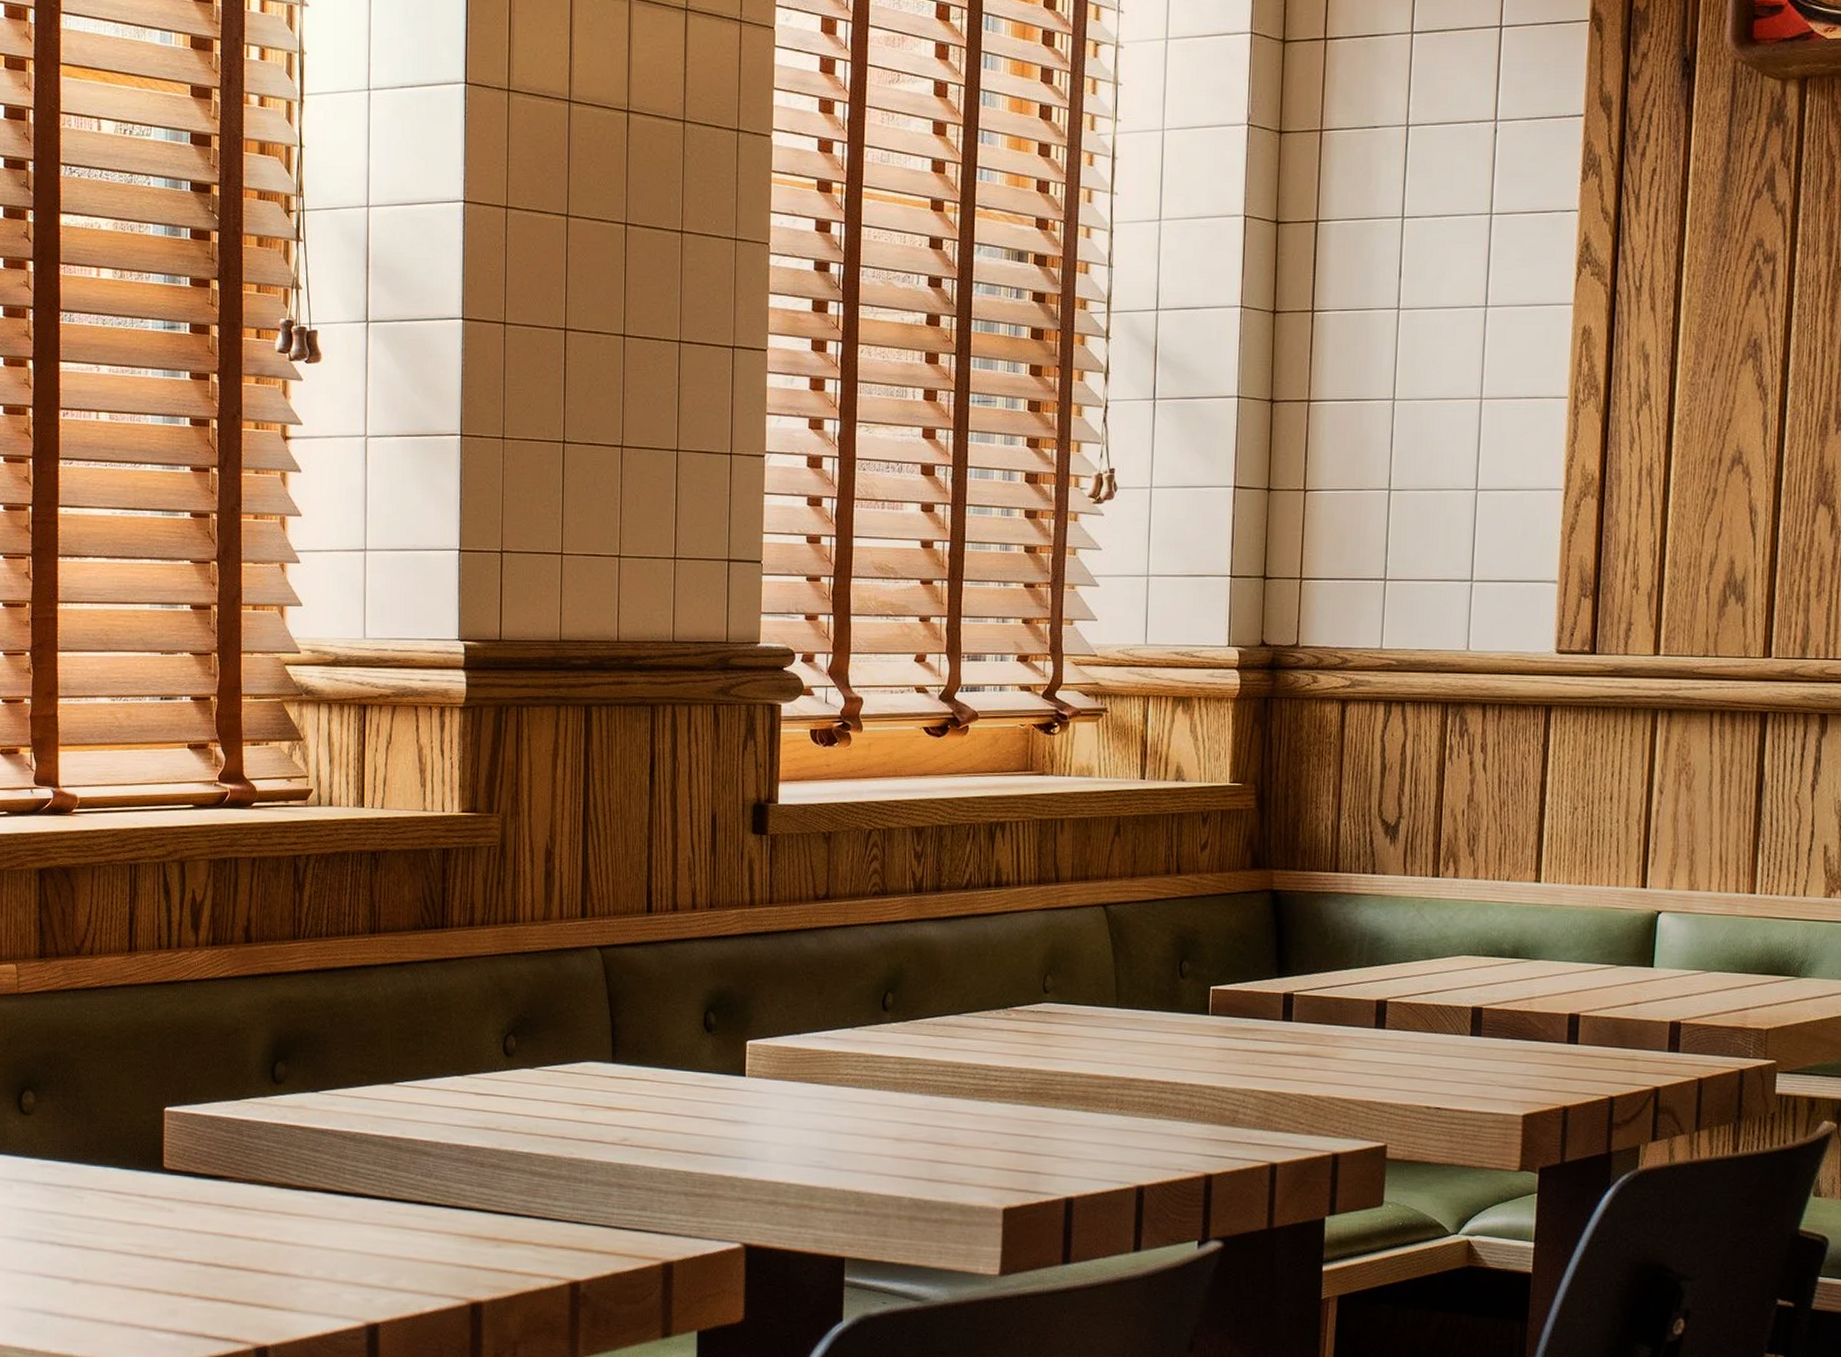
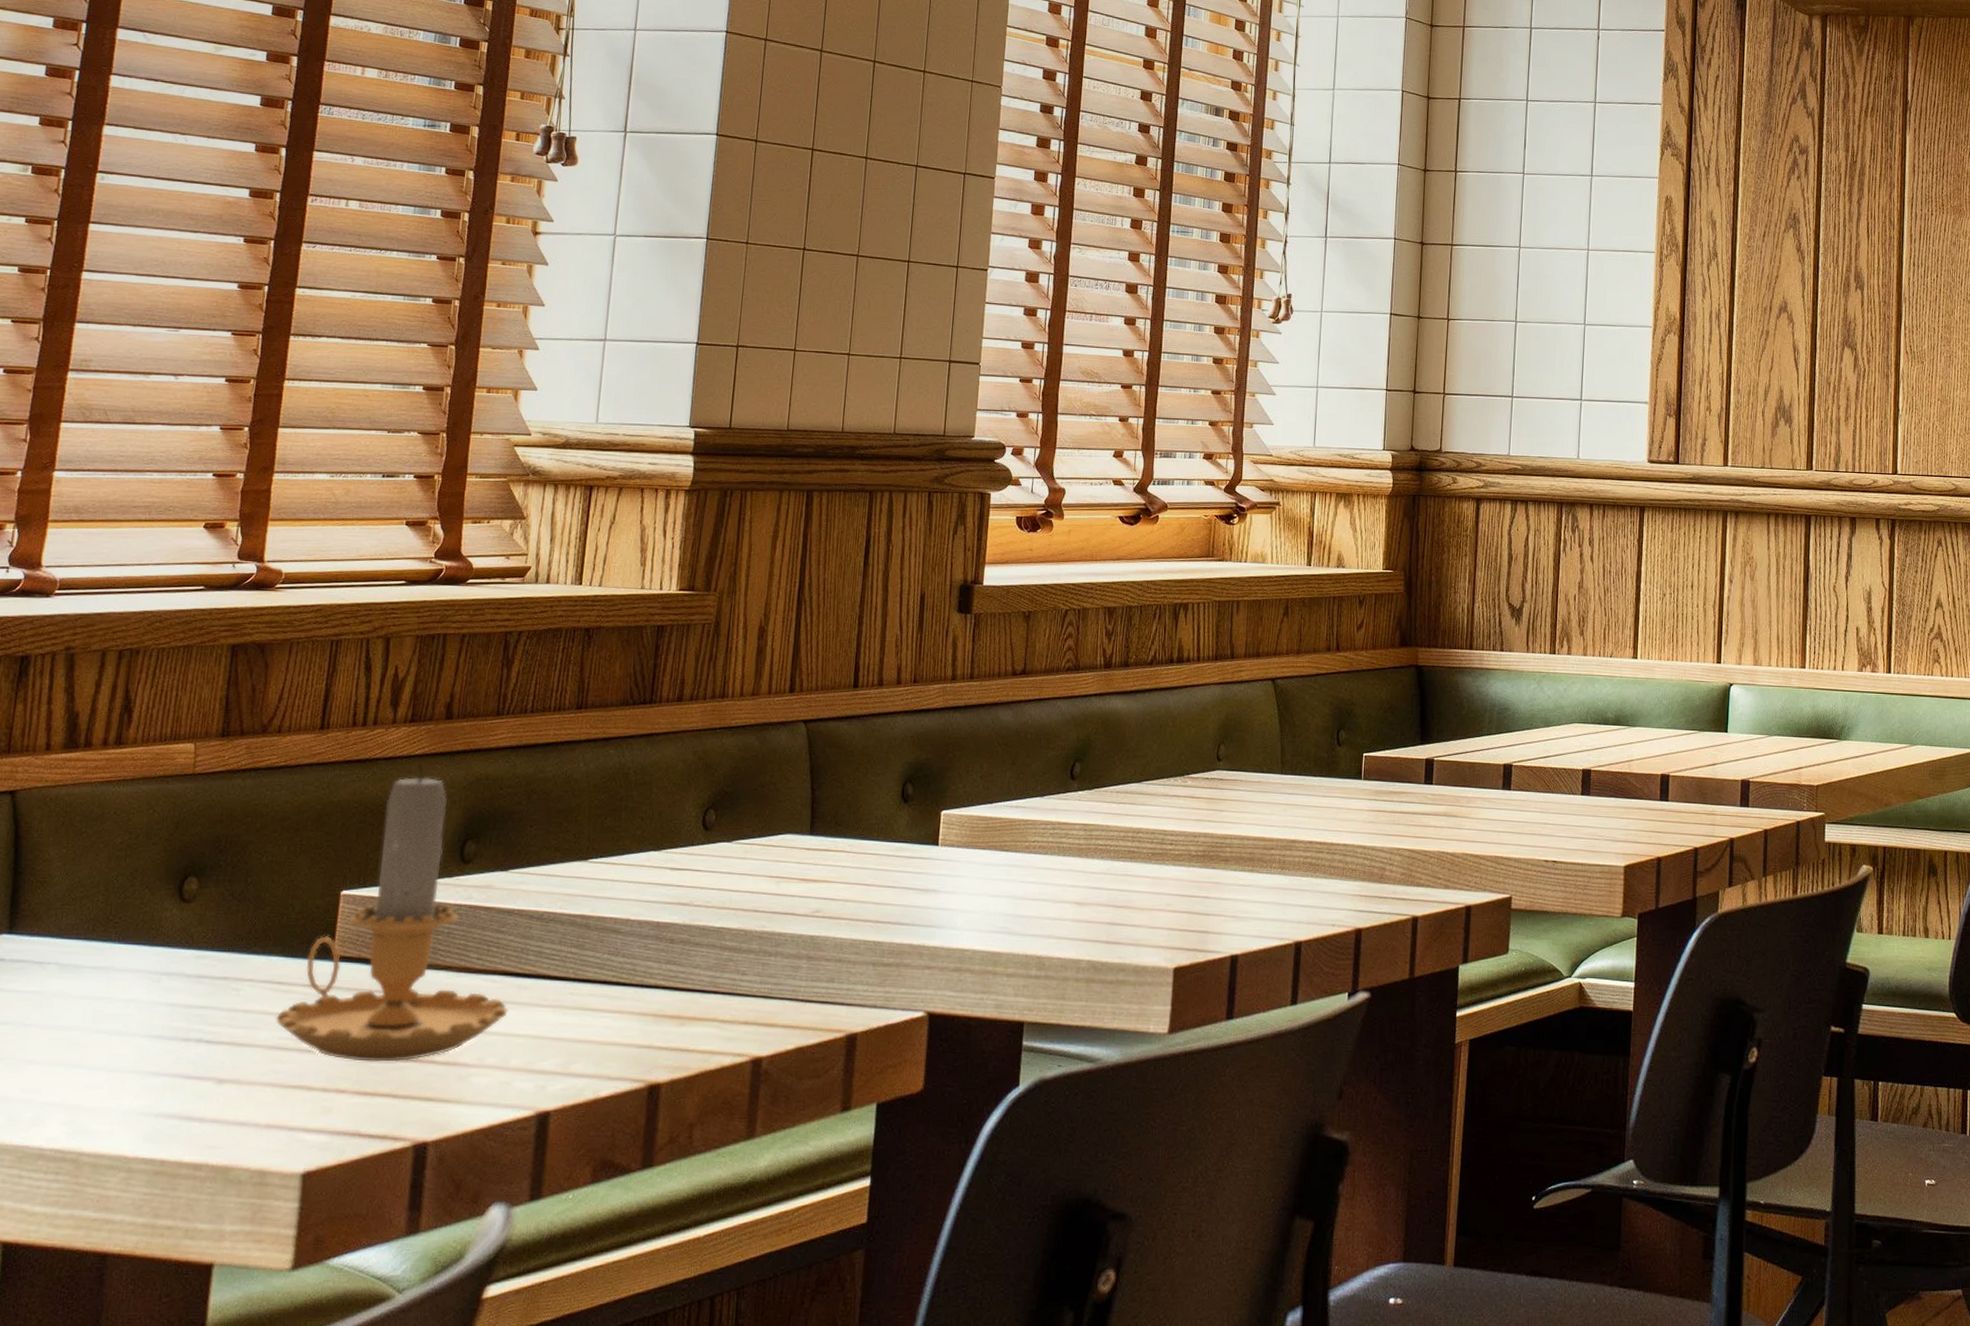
candle: none [118,987,331,1270] -> present [275,764,508,1062]

